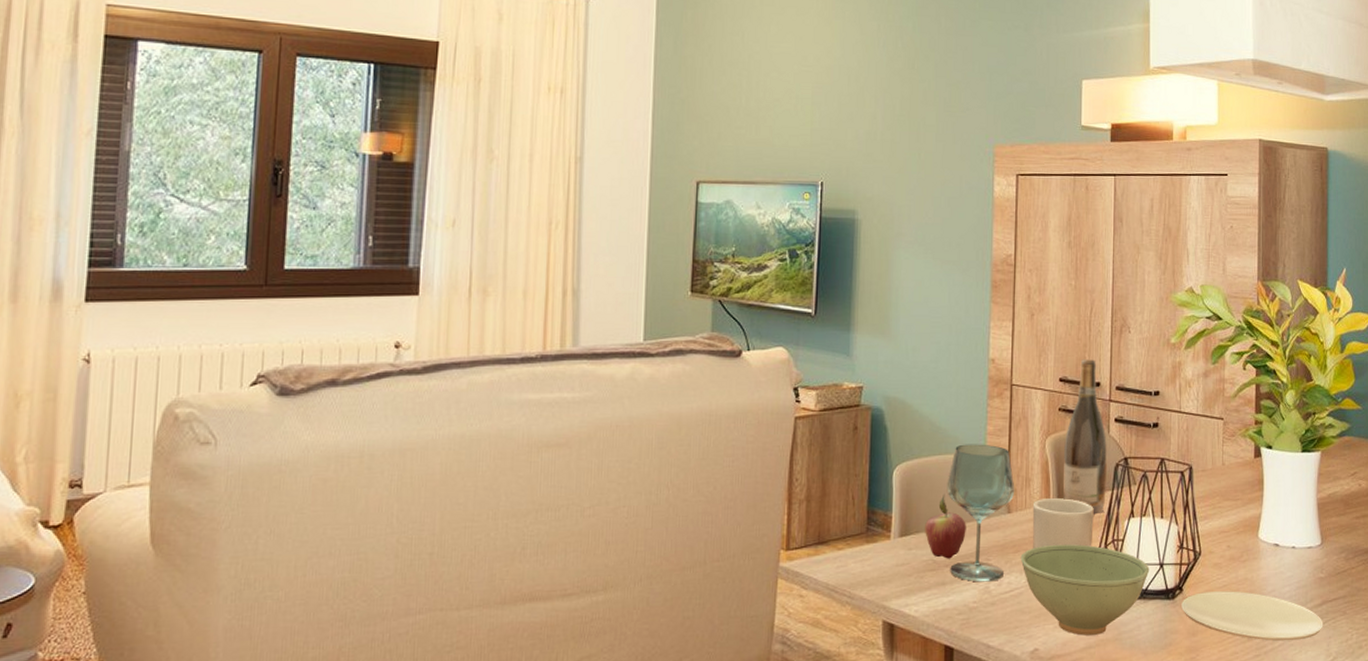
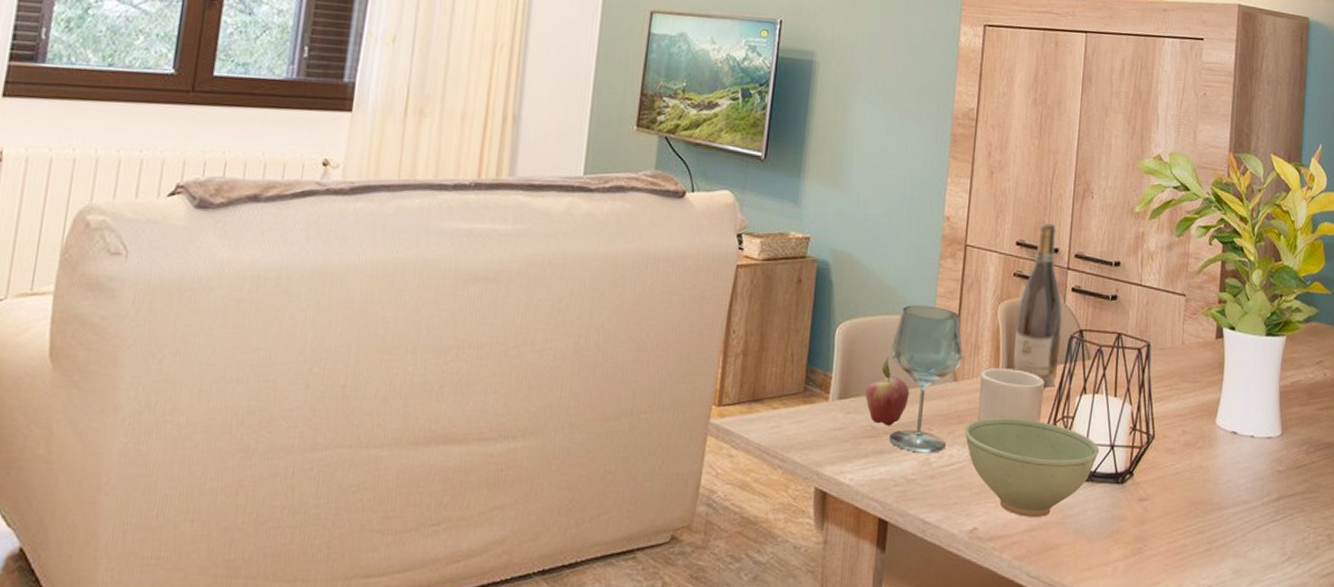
plate: present [1181,591,1324,642] -> none [1131,478,1280,536]

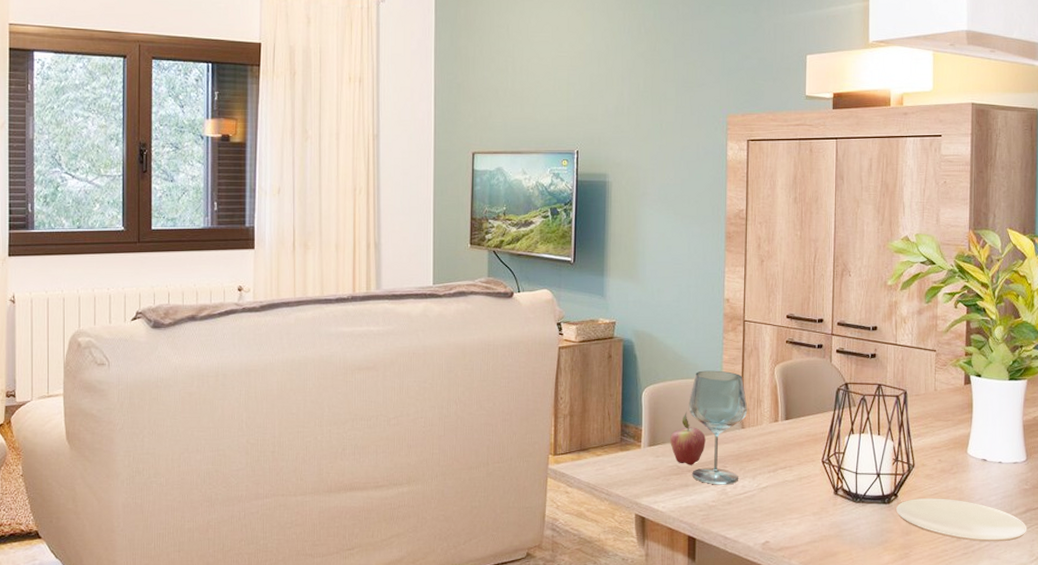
bowl: present [964,417,1100,517] -> none [753,455,868,532]
mug: present [978,367,1045,422] -> none [763,416,818,459]
wine bottle: present [1013,223,1063,387] -> none [790,299,830,430]
plate: none [1131,478,1280,536] -> present [896,498,1027,542]

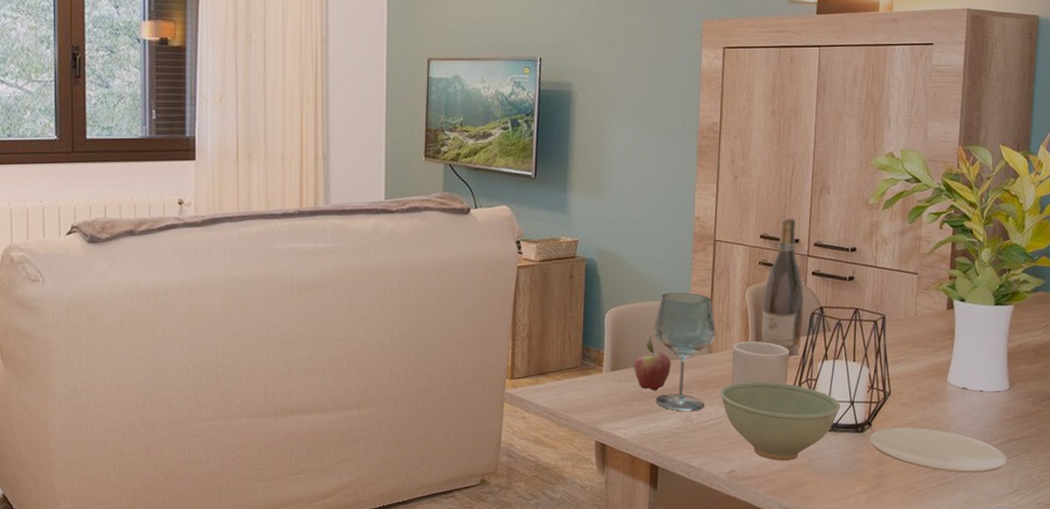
bowl: none [753,455,868,532] -> present [720,381,841,460]
mug: none [763,416,818,459] -> present [731,340,790,385]
wine bottle: none [790,299,830,430] -> present [761,218,805,356]

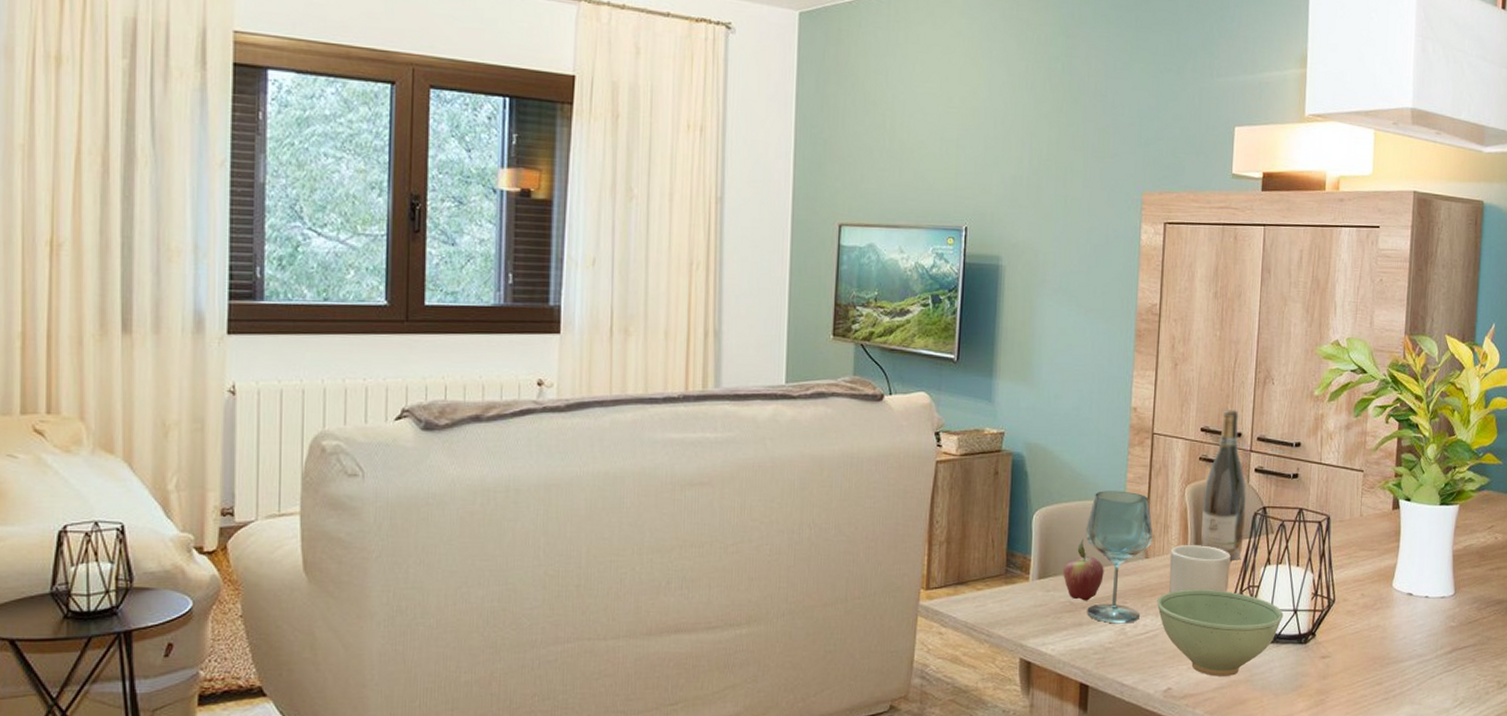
plate: present [870,427,1007,473] -> none [1313,637,1452,686]

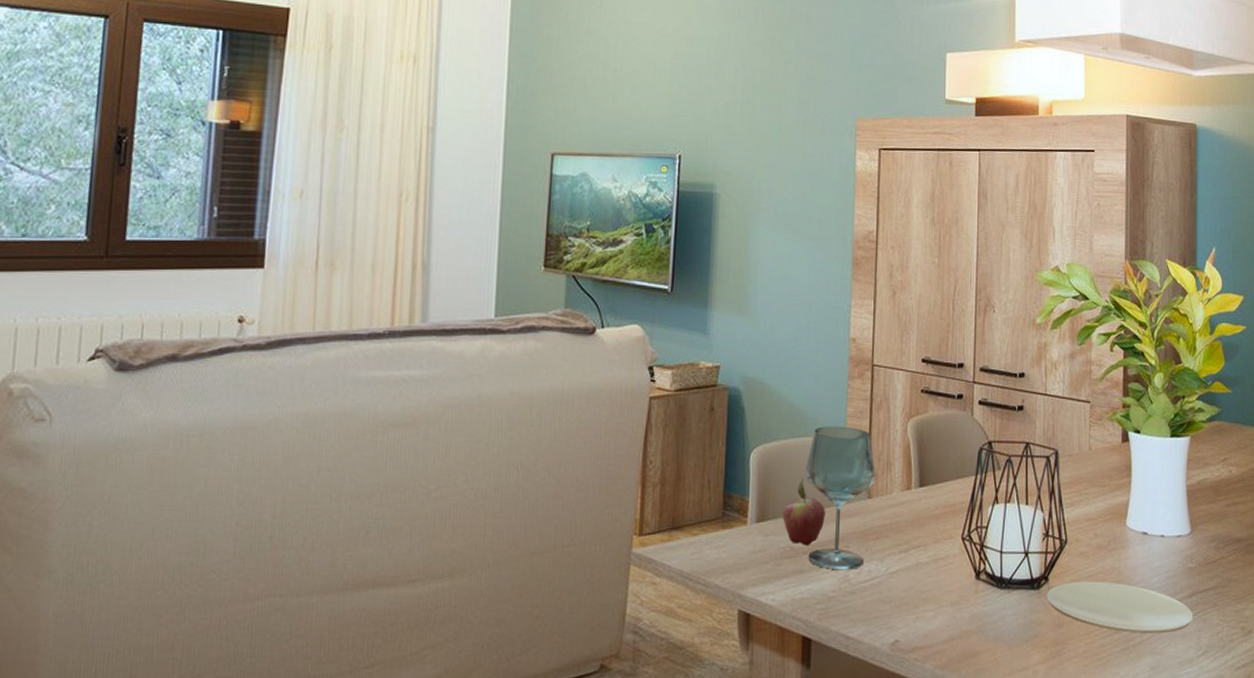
bowl: present [1156,589,1284,676] -> none [881,531,1014,627]
mug: present [1169,544,1231,593] -> none [893,482,957,536]
wine bottle: present [1200,410,1247,560] -> none [925,339,972,499]
plate: none [1313,637,1452,686] -> present [1047,581,1193,634]

